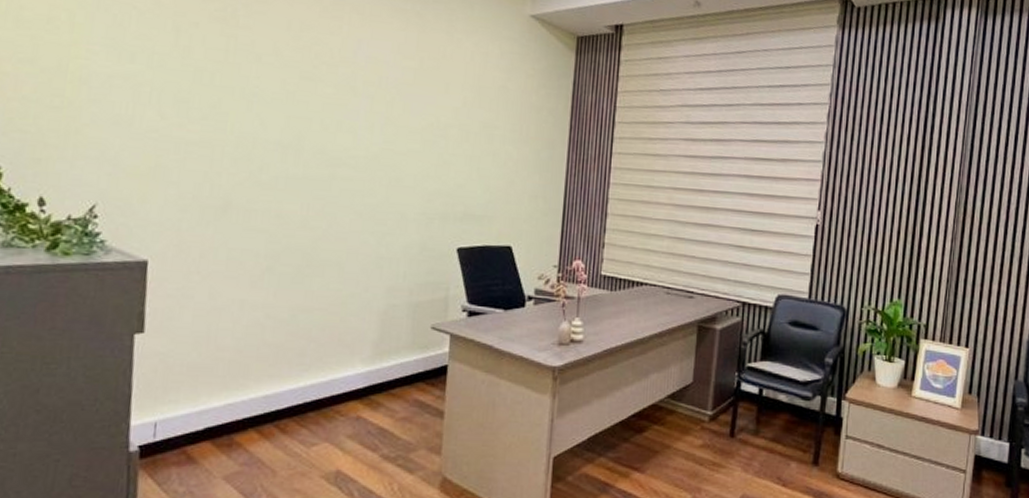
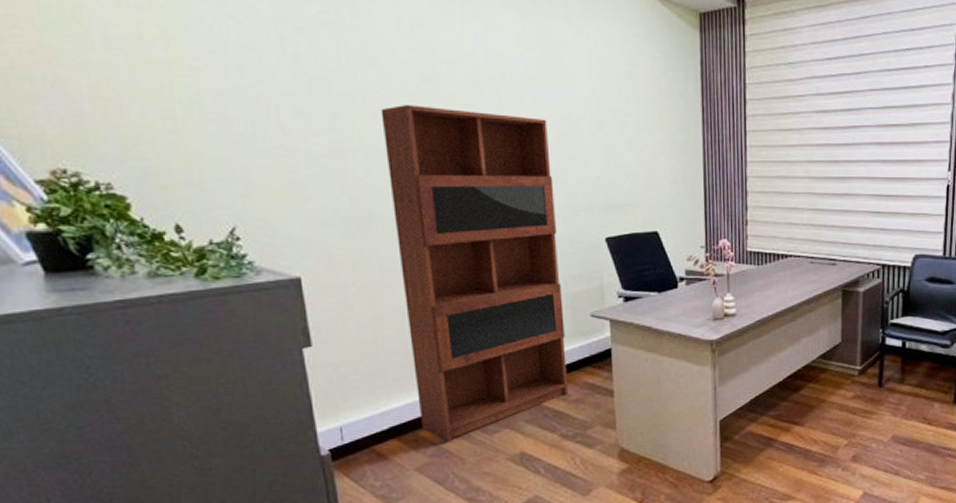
bookcase: none [238,101,415,450] -> present [380,105,568,442]

